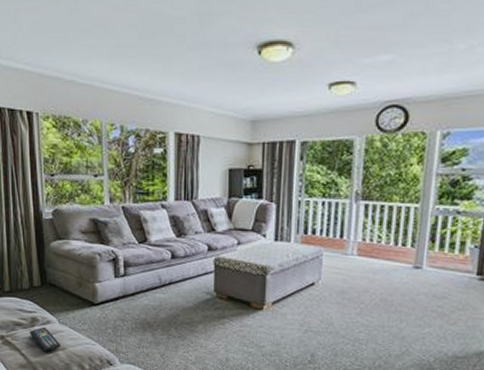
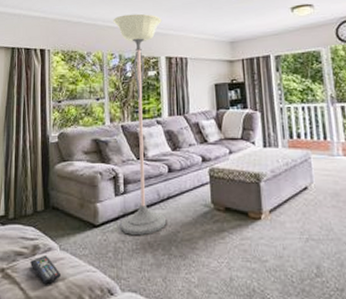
floor lamp: none [114,76,172,316] -> present [113,13,167,235]

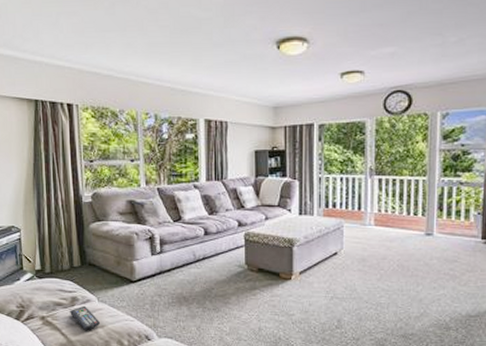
floor lamp: present [113,13,167,235] -> none [148,69,202,290]

